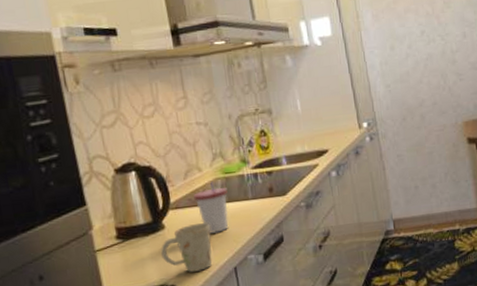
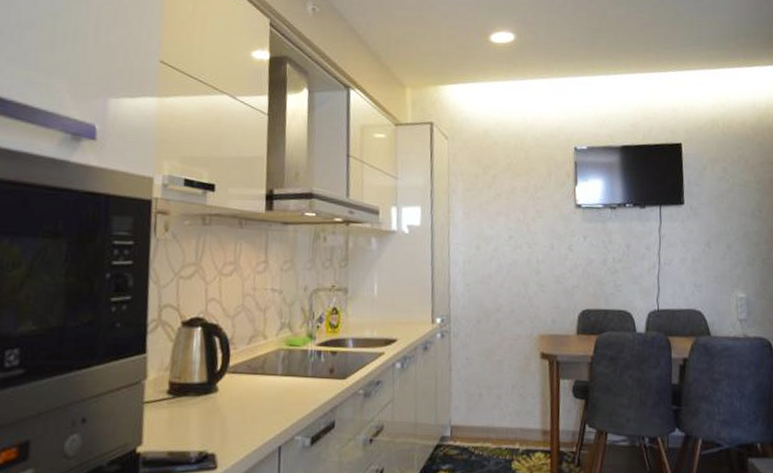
mug: present [161,223,212,272] -> none [208,392,263,444]
cup: present [193,182,229,234] -> none [253,352,288,407]

